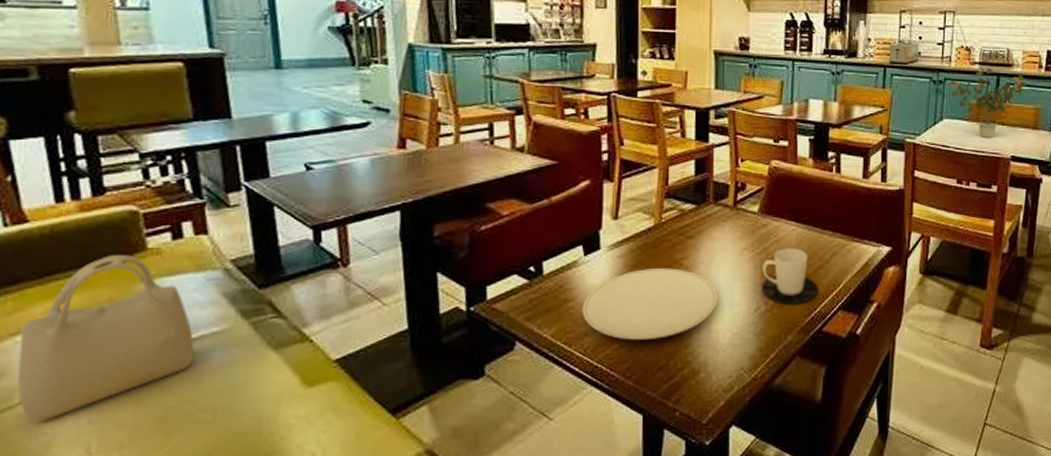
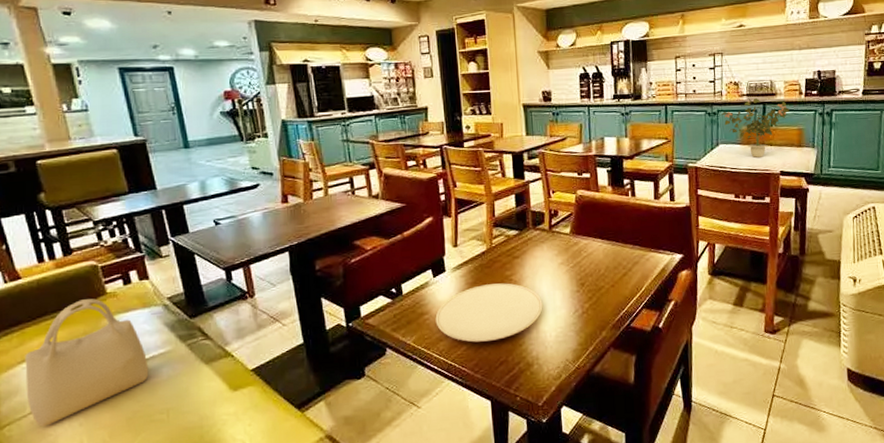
cup: present [762,248,818,303] -> none [577,260,624,306]
toaster: present [888,41,919,65] -> none [668,81,694,102]

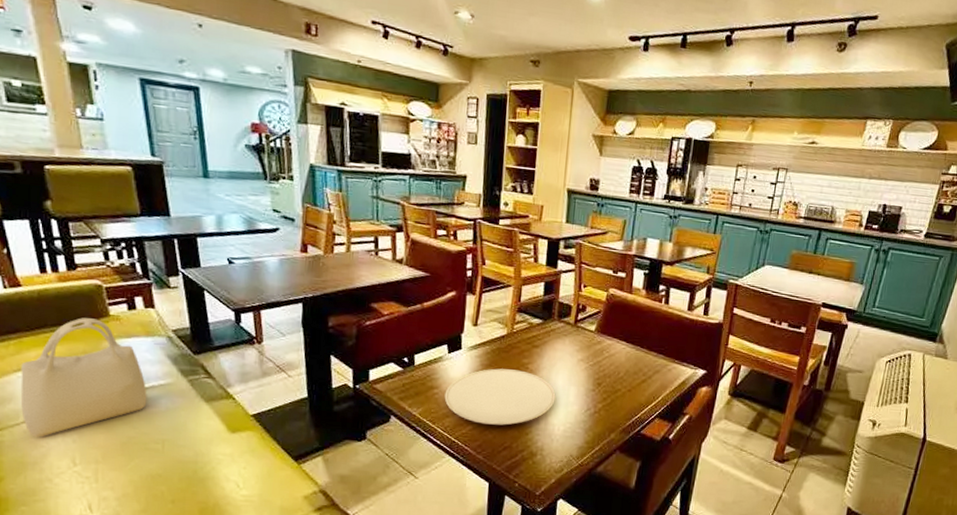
potted plant: present [721,98,790,158] -> none [774,222,846,285]

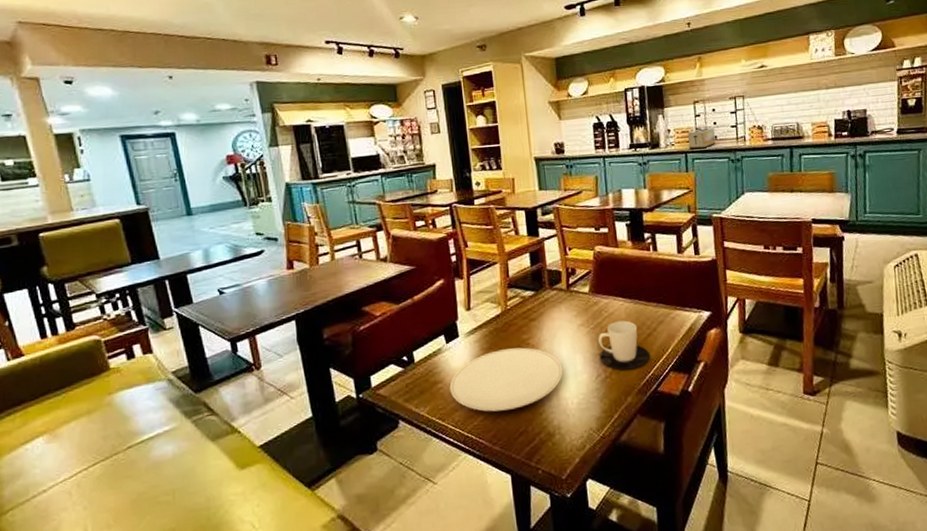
handbag: present [20,318,147,437] -> none [28,375,154,511]
cup: none [593,363,640,409] -> present [598,320,650,369]
toaster: none [721,192,751,214] -> present [687,127,716,150]

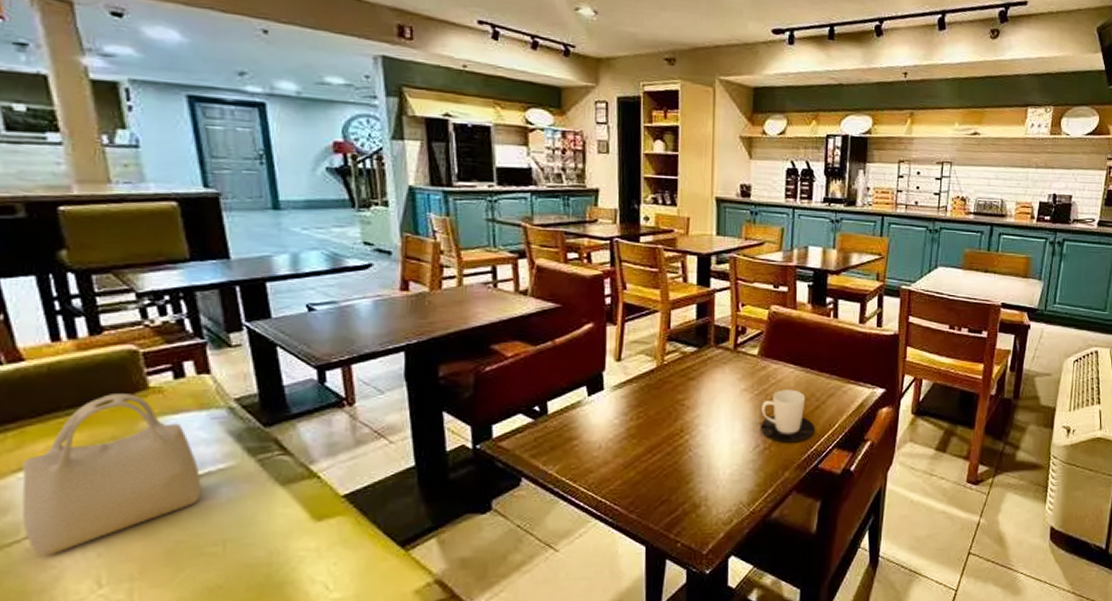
handbag: none [28,375,154,511] -> present [21,394,202,556]
plate: present [449,347,563,412] -> none [586,408,718,477]
toaster: present [687,127,716,150] -> none [886,191,916,214]

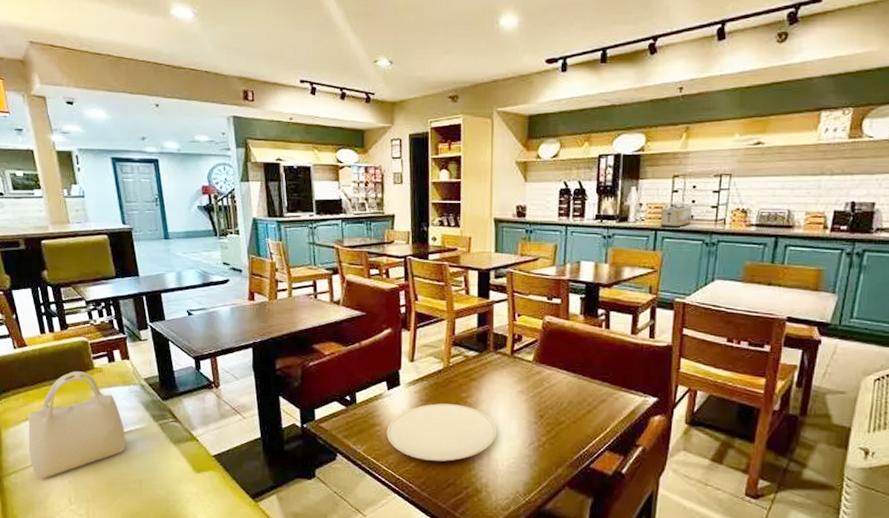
plate: none [586,408,718,477] -> present [386,403,497,462]
cup: present [761,389,814,441] -> none [536,393,586,441]
toaster: none [886,191,916,214] -> present [660,205,692,228]

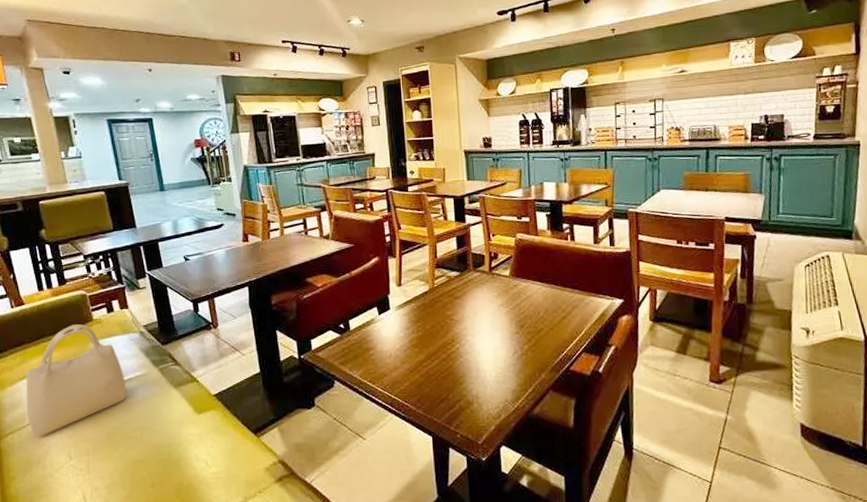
plate: present [386,403,497,462] -> none [380,322,483,379]
toaster: present [660,205,692,228] -> none [607,127,635,148]

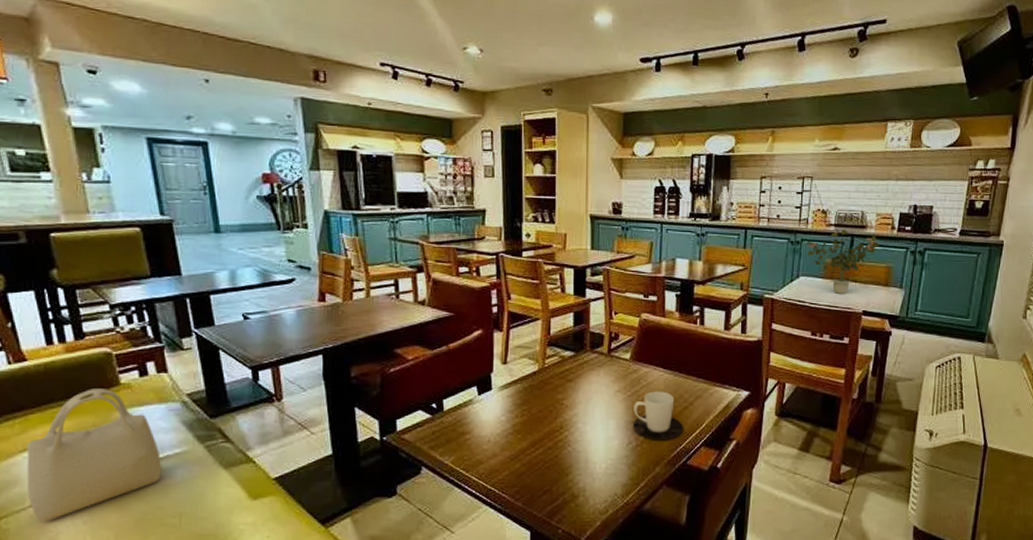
cup: none [516,303,564,348] -> present [633,391,683,439]
potted plant: none [663,143,735,203] -> present [805,229,879,294]

